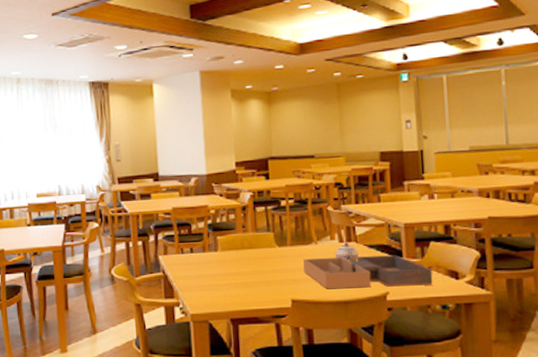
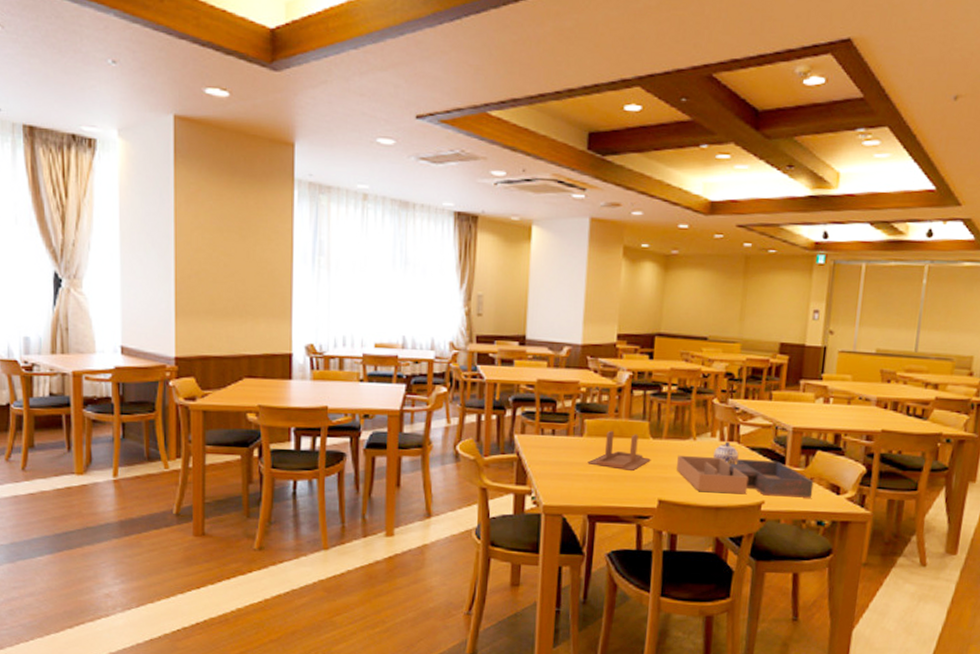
napkin holder: none [224,244,280,278] -> present [587,431,651,472]

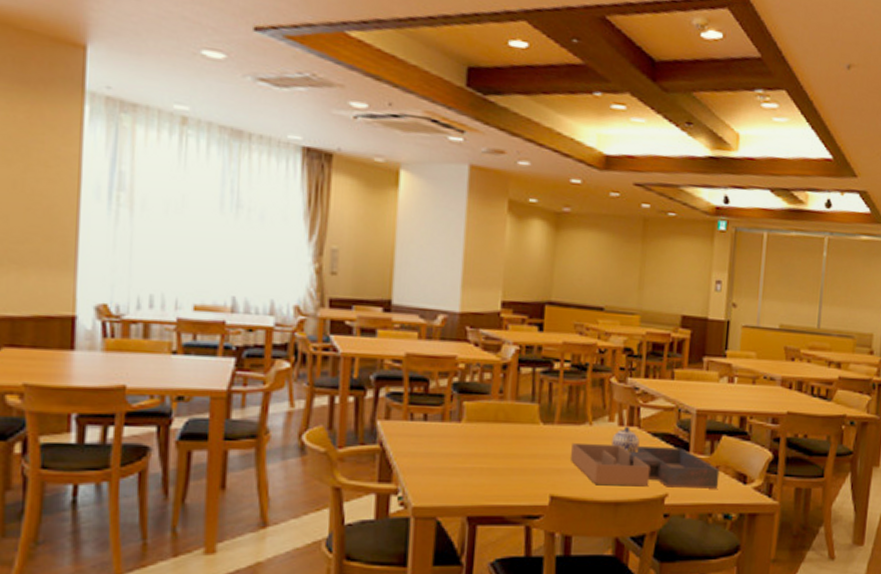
napkin holder: present [587,431,651,472] -> none [467,415,542,463]

